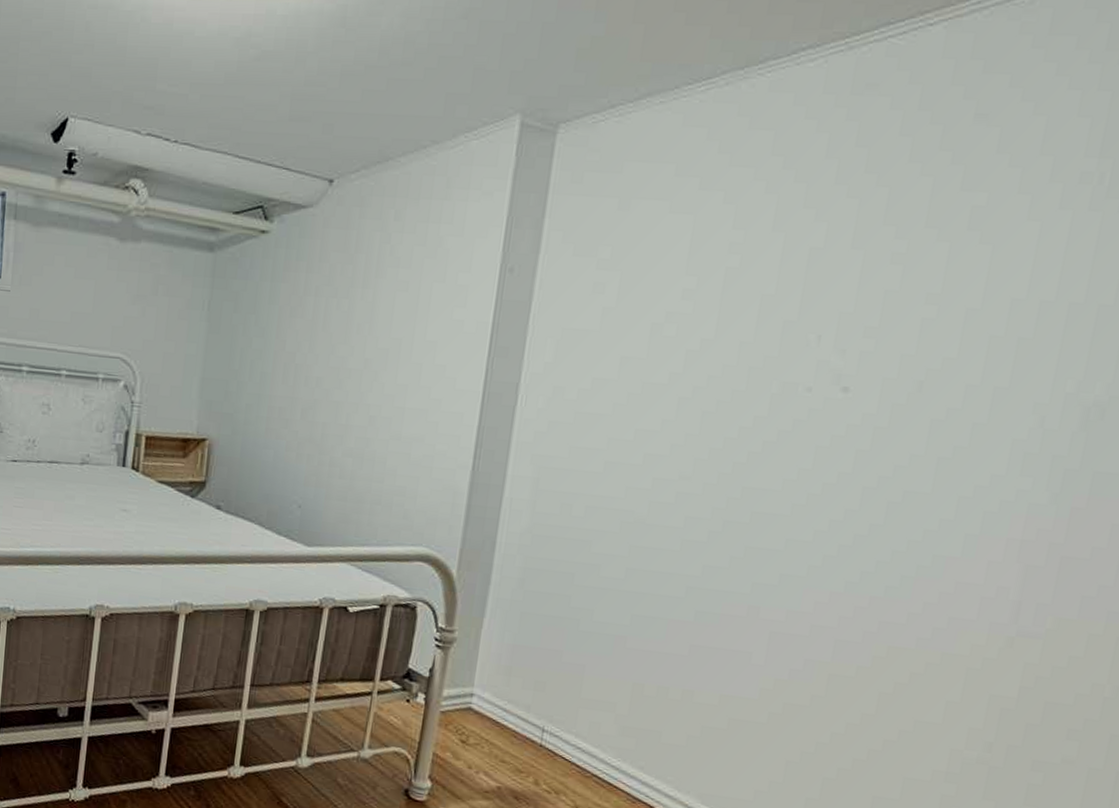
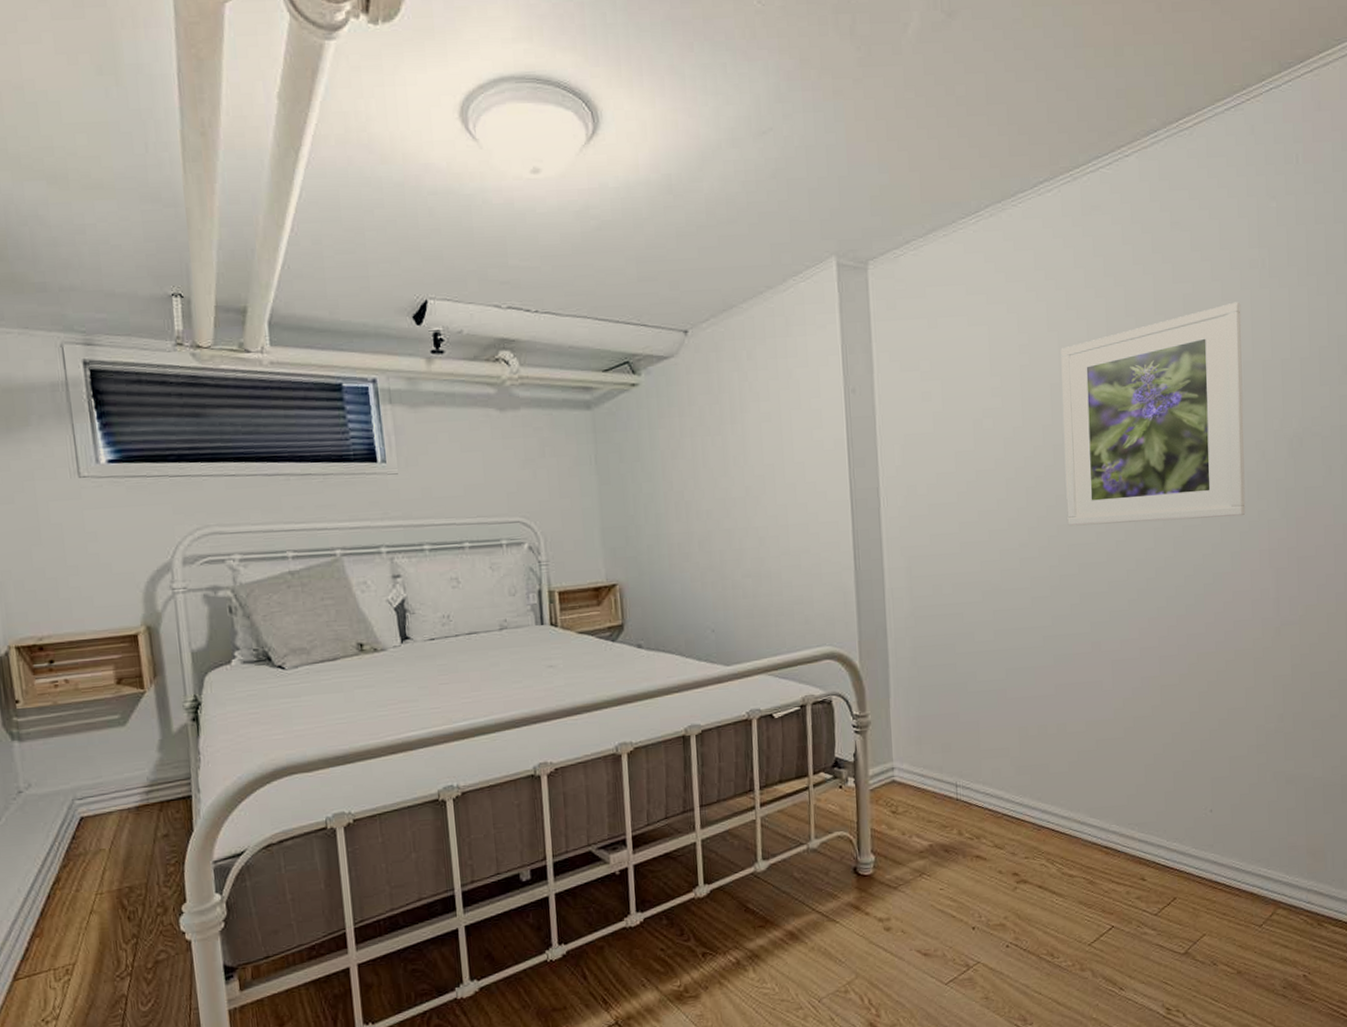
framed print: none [747,224,1055,493] -> present [1061,302,1246,527]

